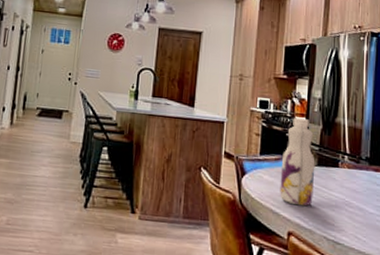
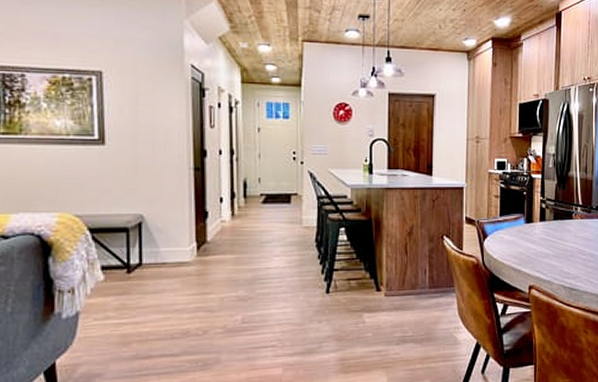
beverage bottle: present [280,118,315,206] -> none [520,176,552,260]

